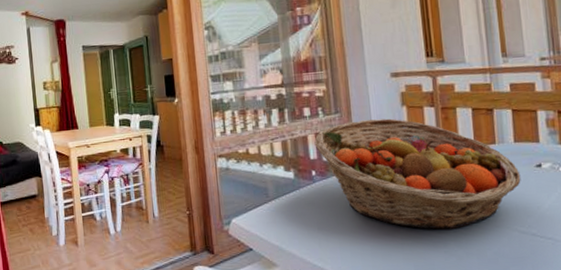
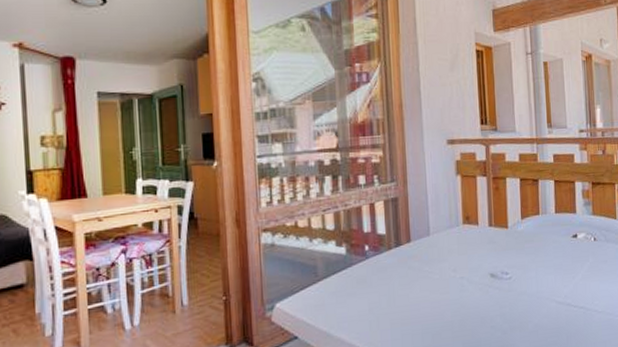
fruit basket: present [314,118,521,230] -> none [369,188,560,304]

